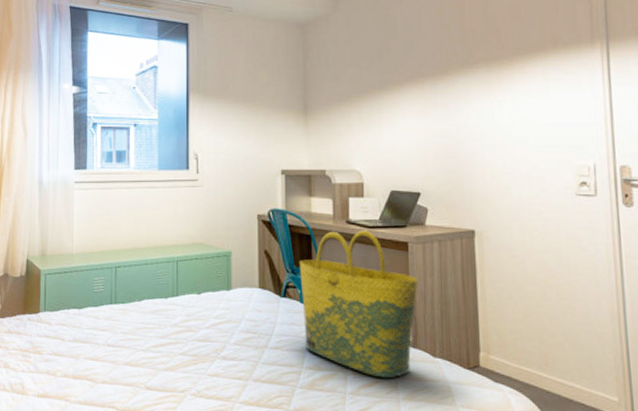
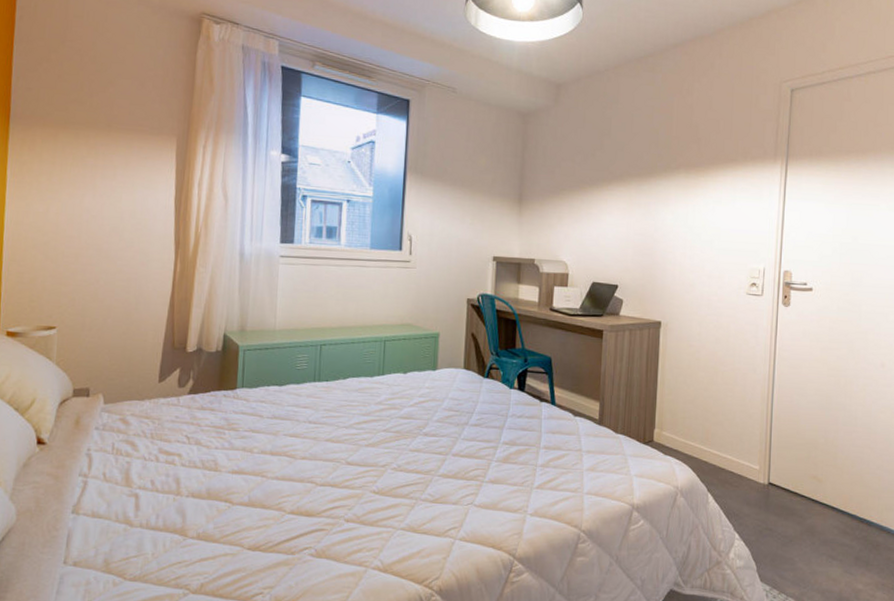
tote bag: present [299,230,418,379] -> none [503,317,609,452]

